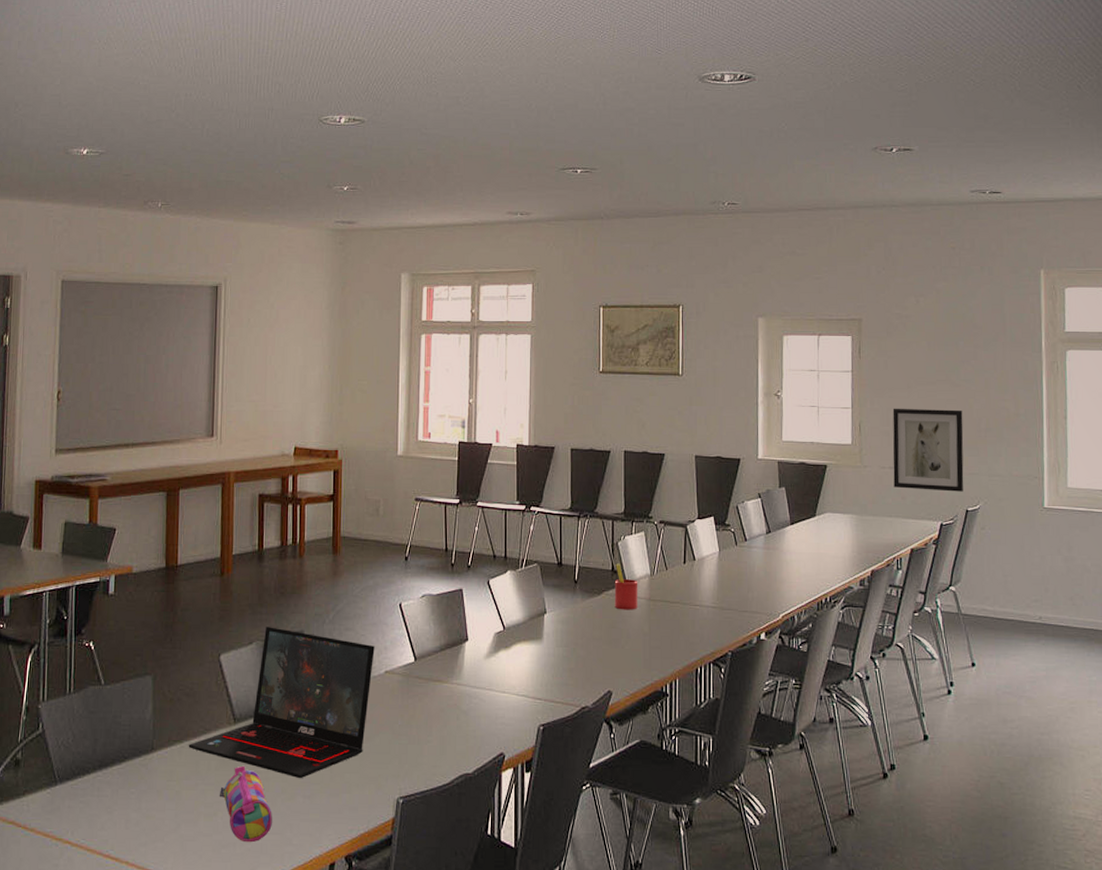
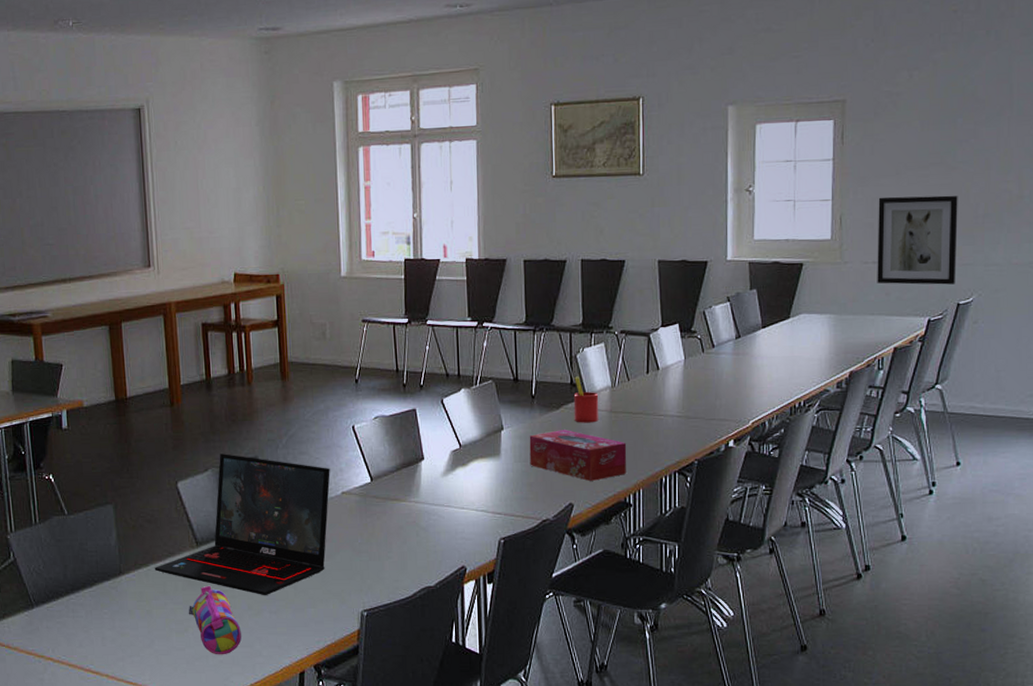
tissue box: none [571,616,664,669] -> present [529,430,627,481]

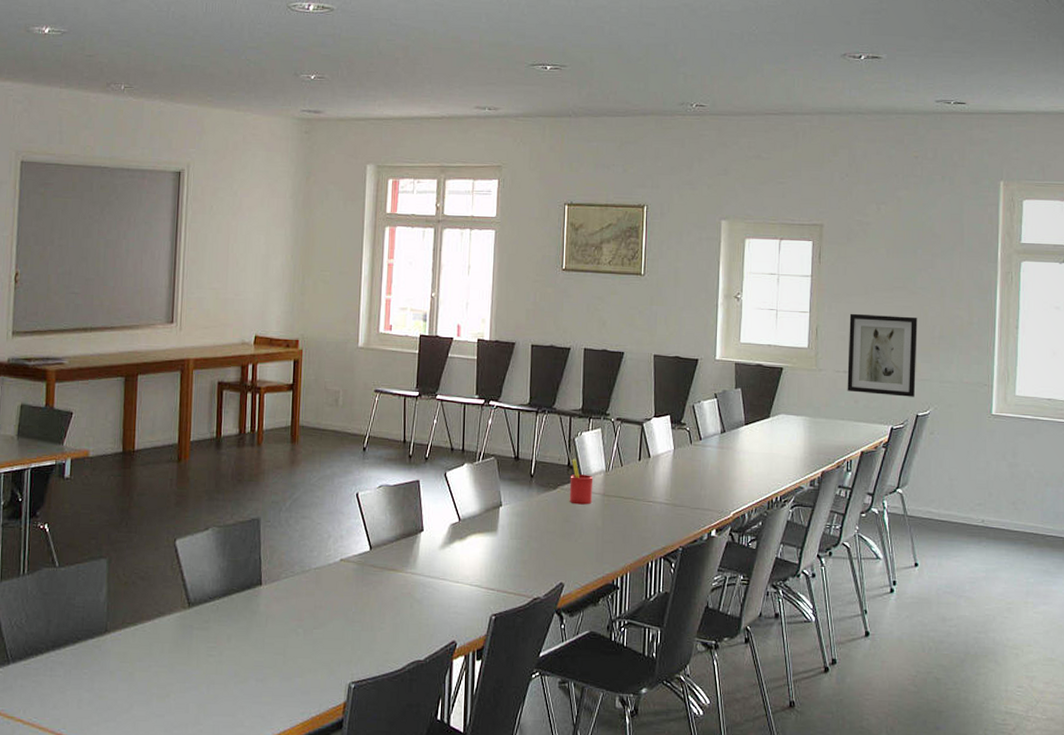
laptop: present [154,454,330,596] -> none [142,513,331,663]
pencil case: present [188,586,242,655] -> none [172,649,225,724]
tissue box: present [529,430,627,481] -> none [525,510,617,562]

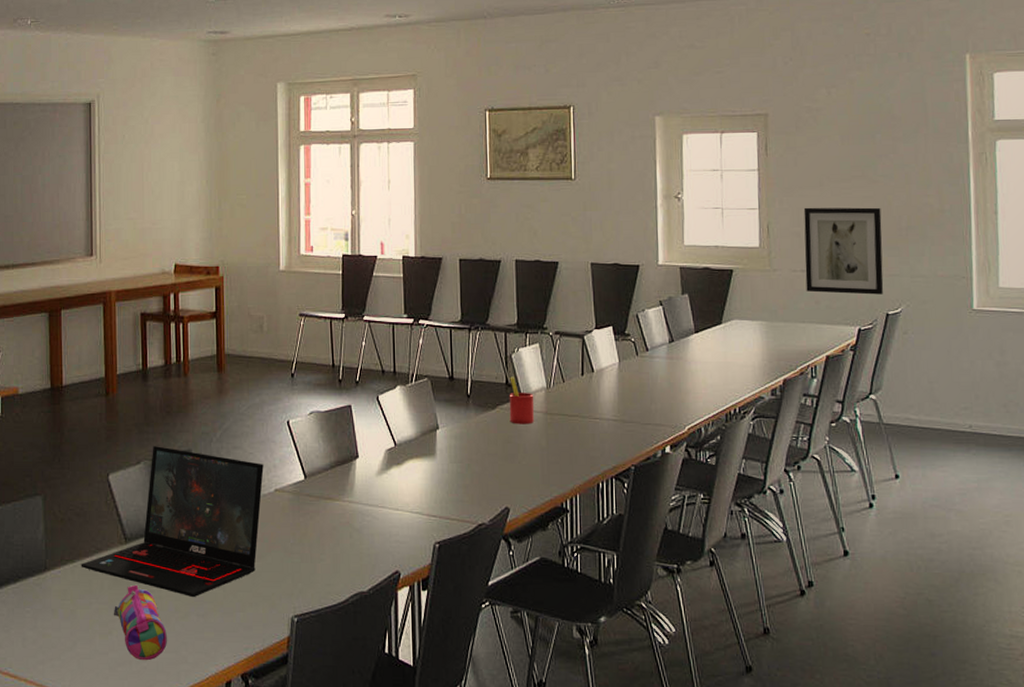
laptop: none [142,513,331,663] -> present [81,446,264,598]
pencil case: none [172,649,225,724] -> present [113,585,167,661]

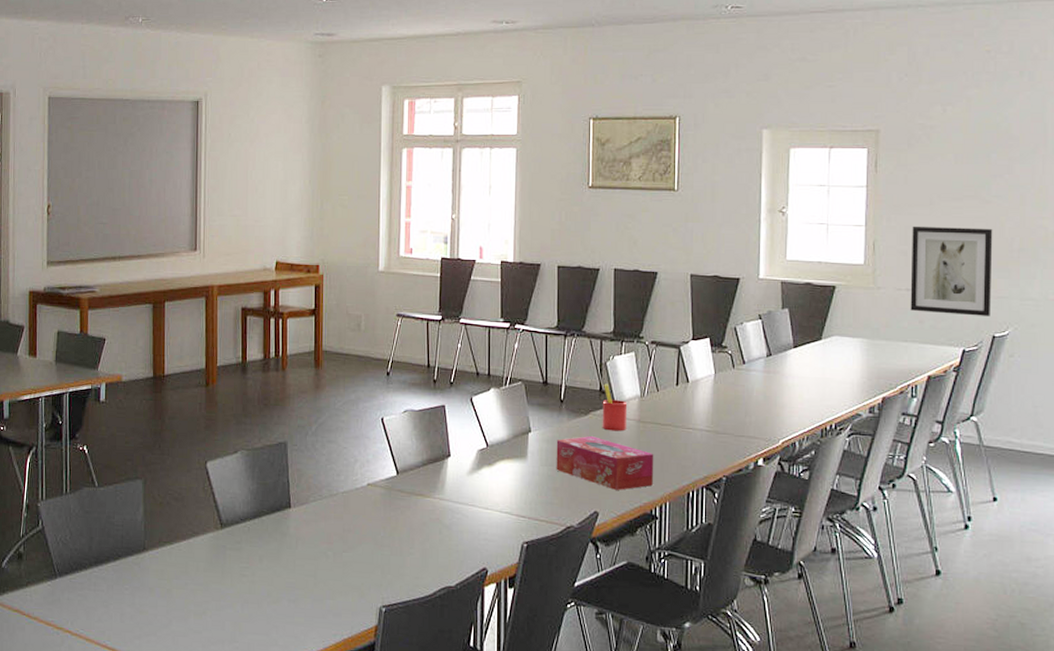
laptop: present [81,446,264,598] -> none [178,437,357,584]
pencil case: present [113,585,167,661] -> none [207,569,259,641]
tissue box: none [464,431,563,484] -> present [556,436,654,490]

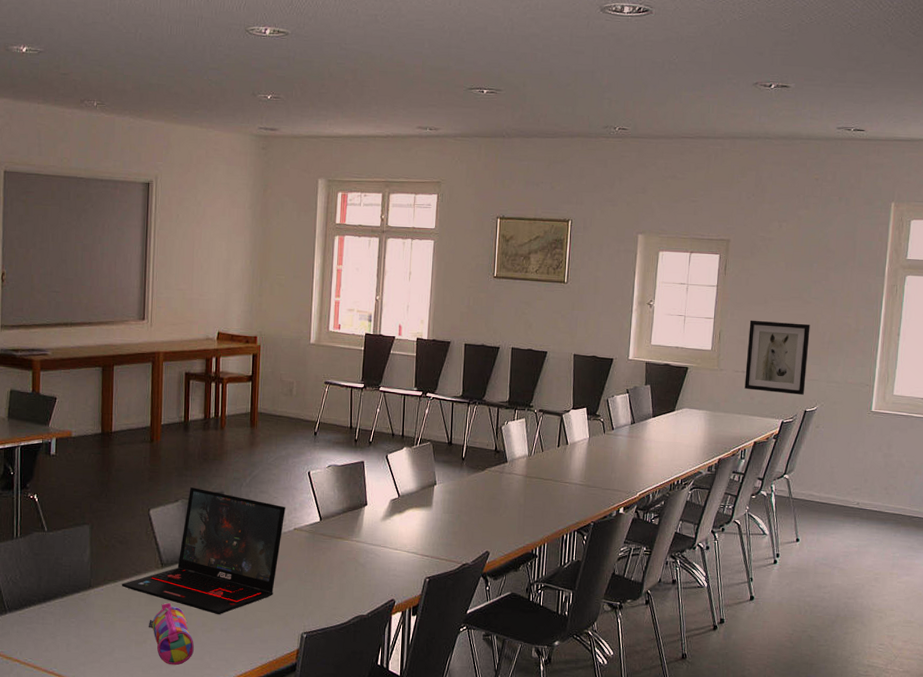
laptop: none [178,437,357,584] -> present [121,487,286,615]
pencil case: none [207,569,259,641] -> present [148,603,194,666]
tissue box: present [556,436,654,490] -> none [456,488,537,534]
straw: present [602,384,628,431] -> none [495,444,517,485]

